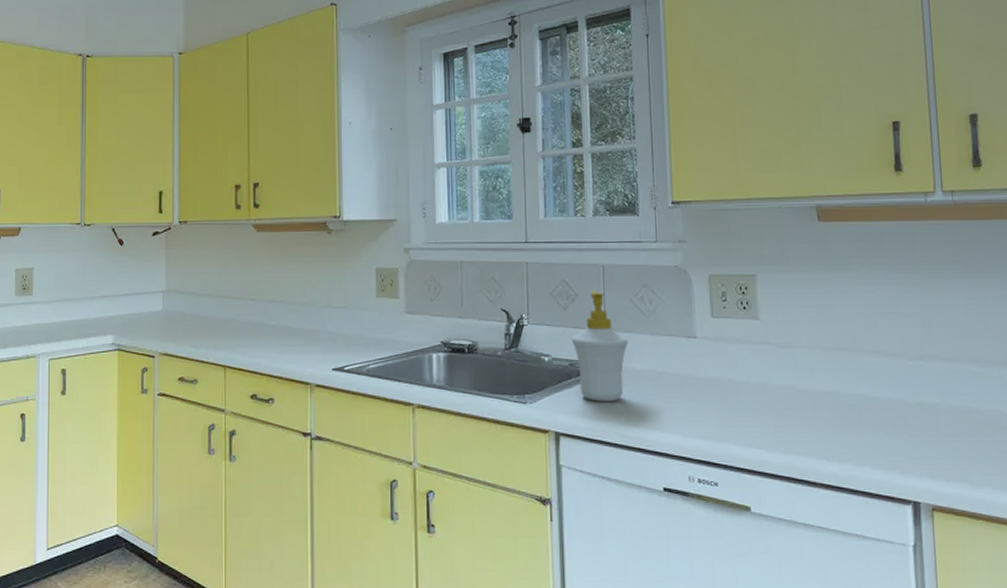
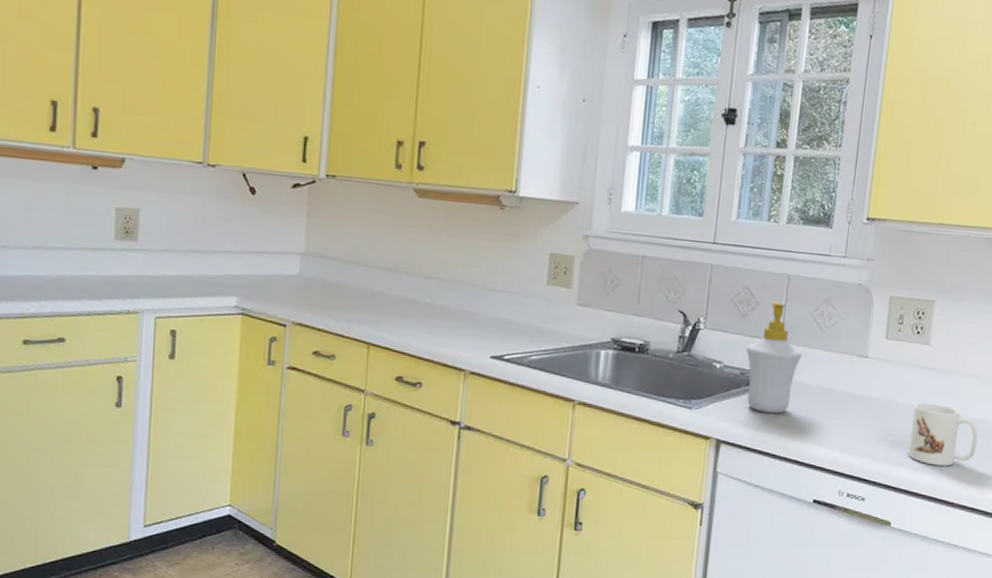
mug: none [753,378,830,444] -> present [908,402,978,466]

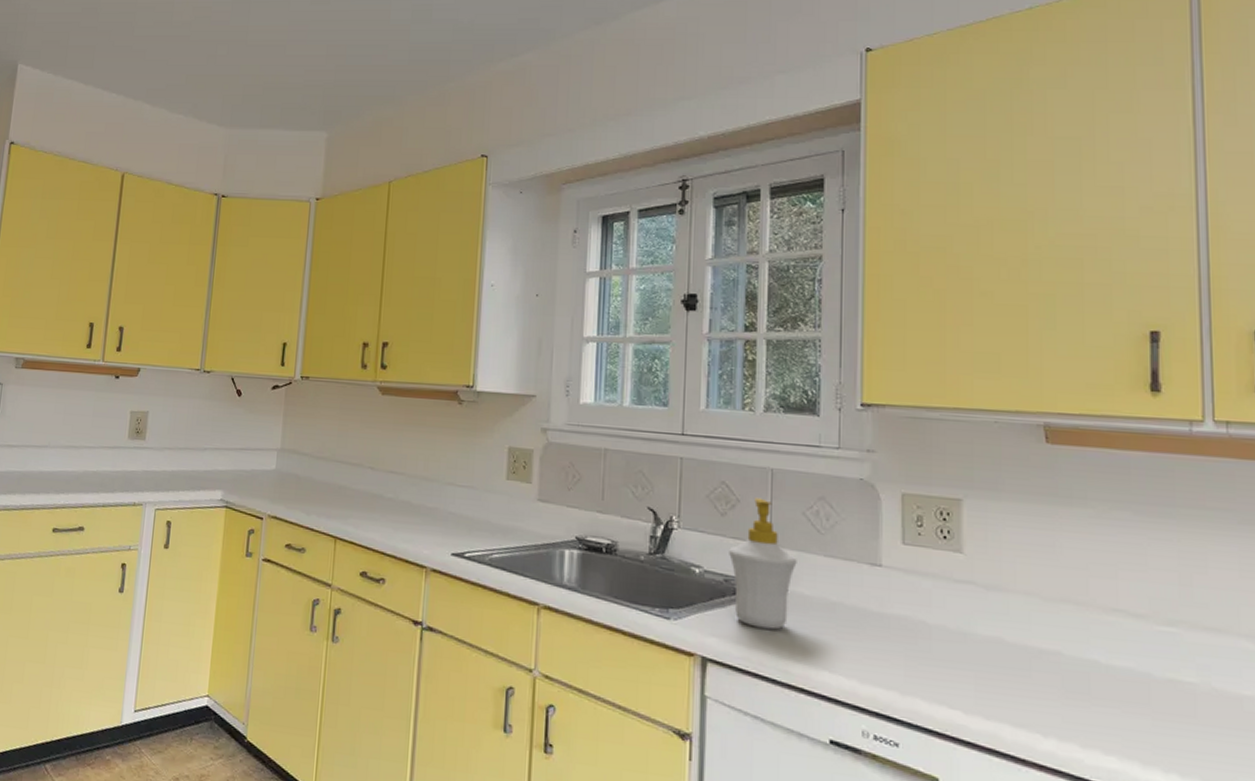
mug: present [908,402,978,466] -> none [951,624,1048,710]

